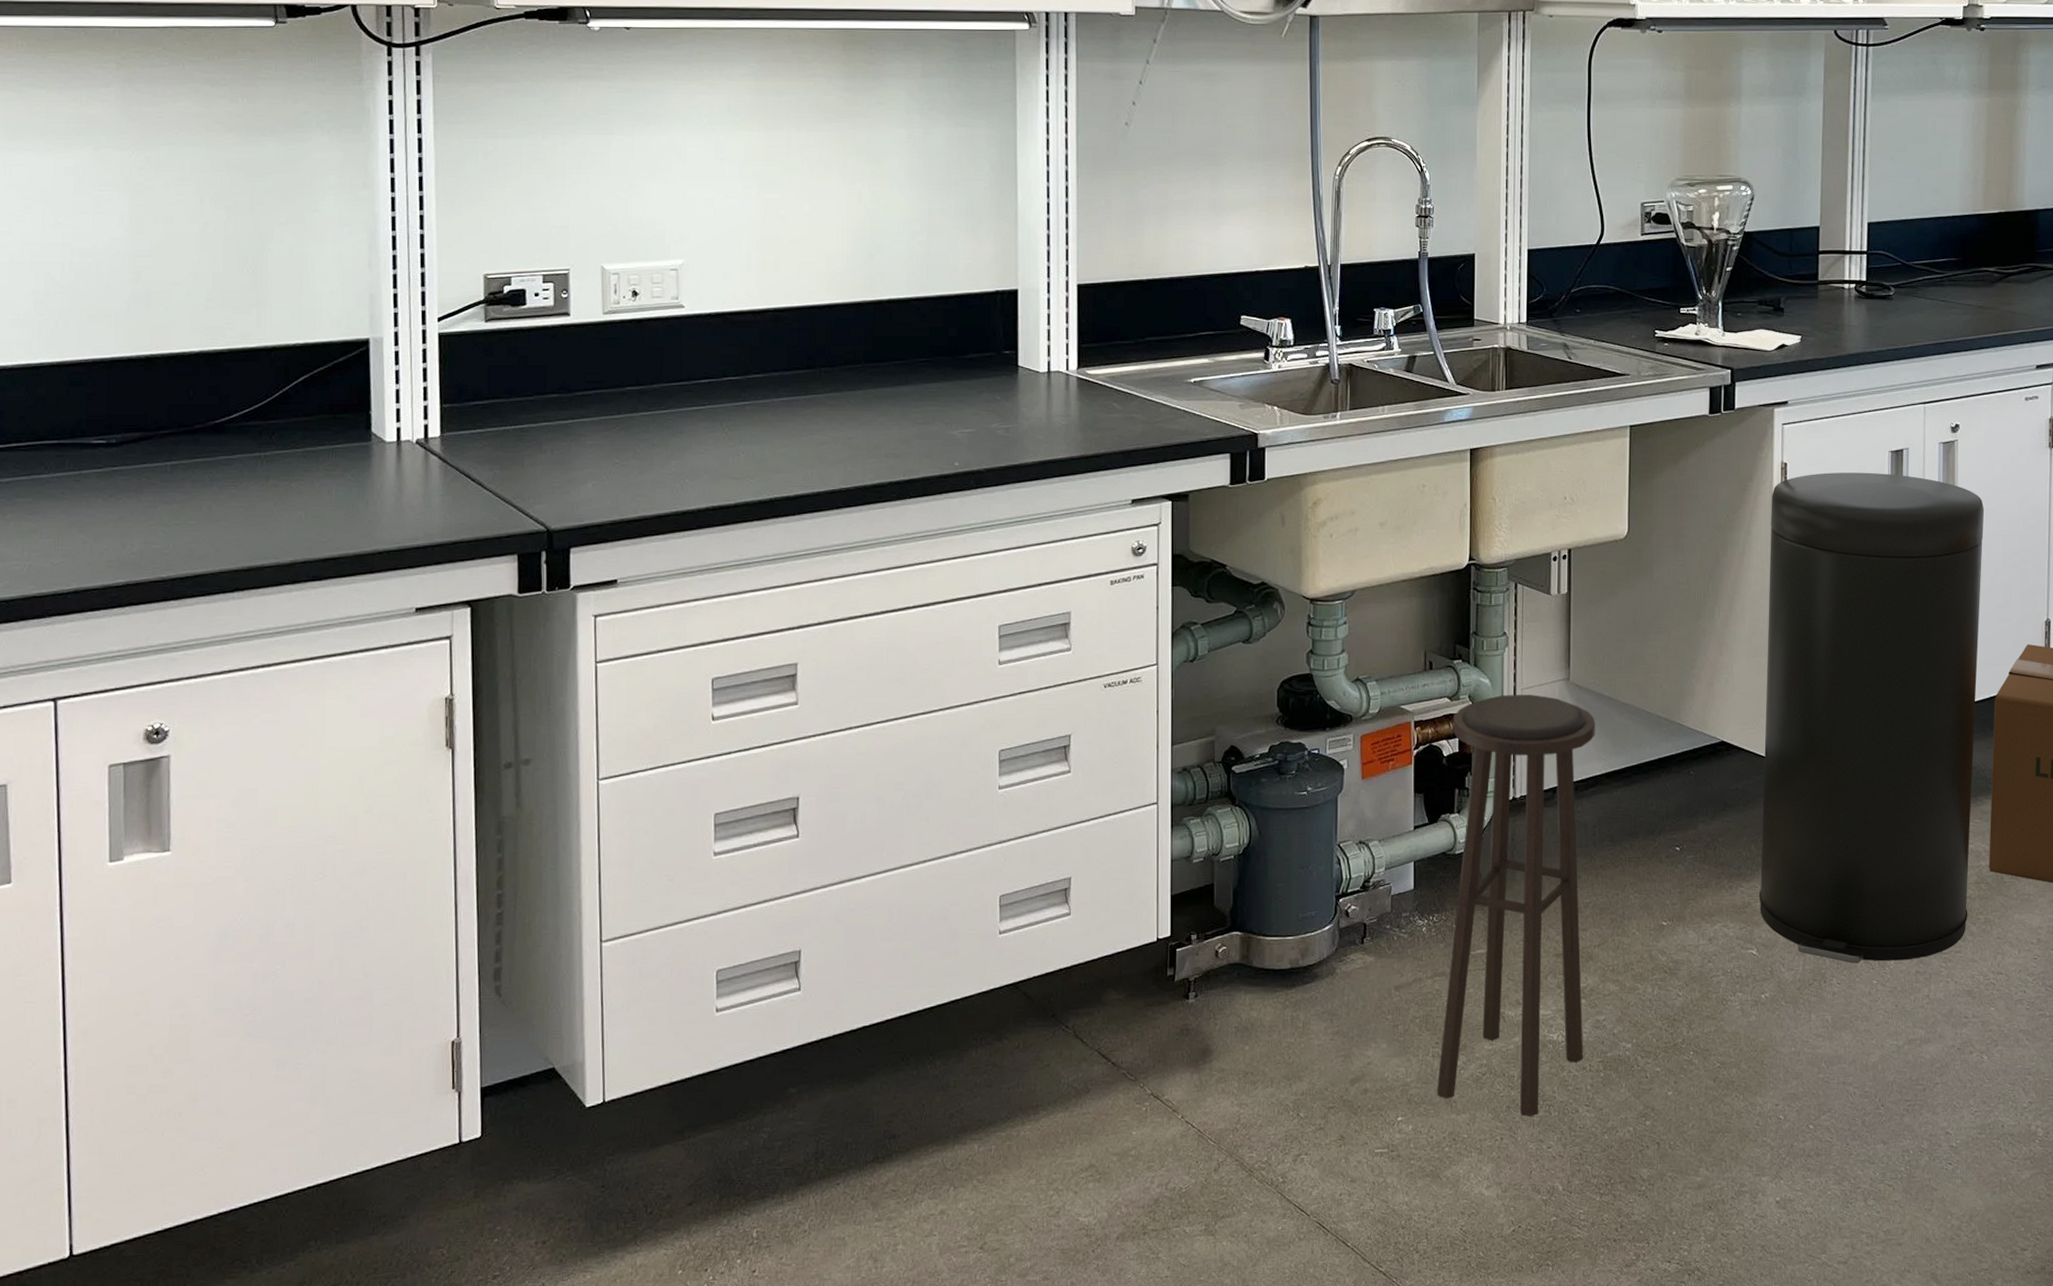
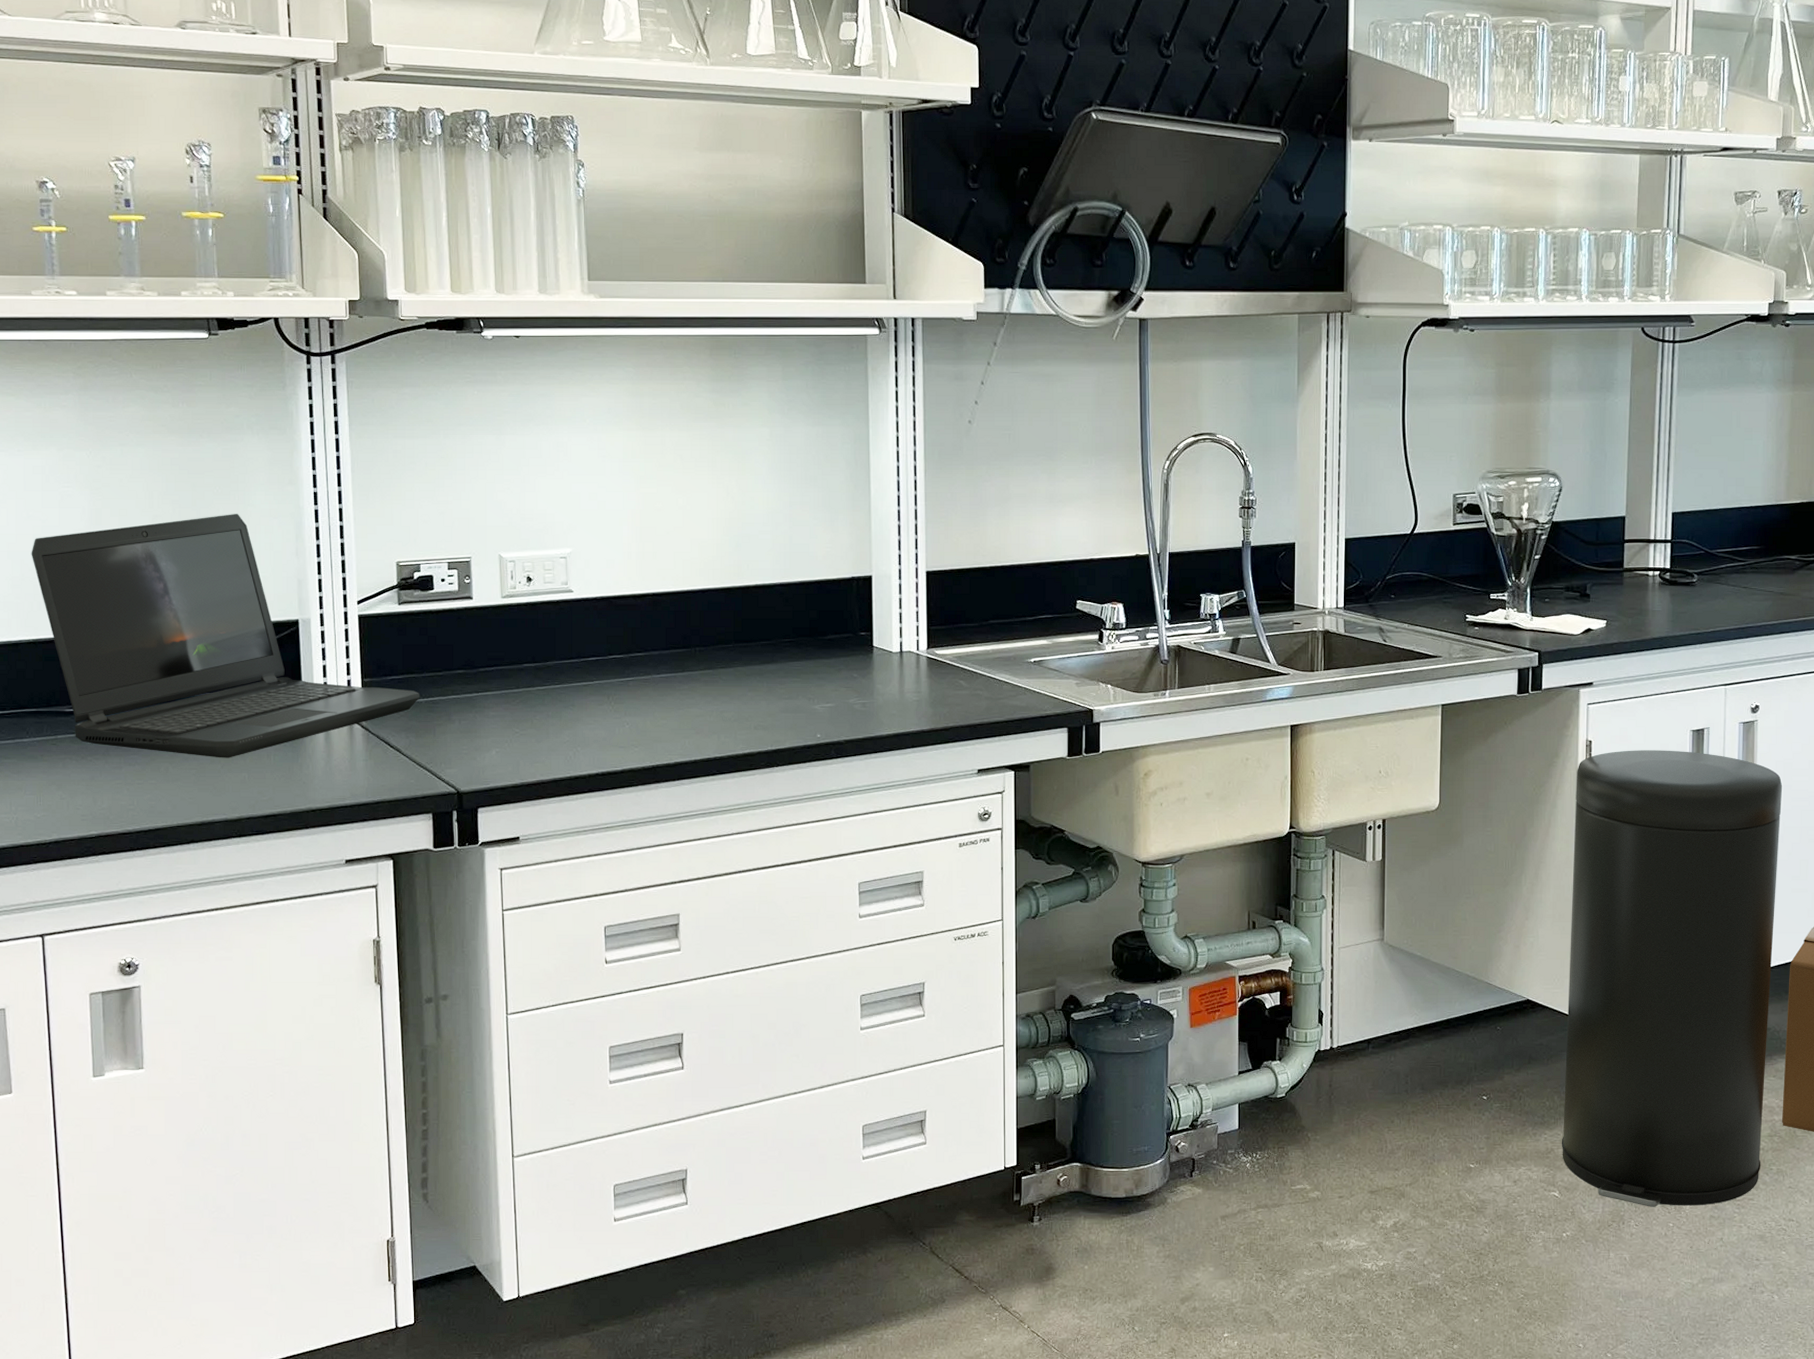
laptop computer: none [58,221,507,495] -> present [31,514,420,758]
stool: present [1436,694,1596,1117] -> none [1259,953,1408,1338]

